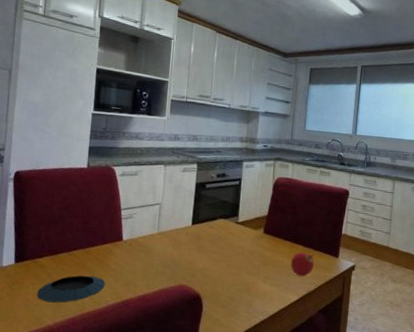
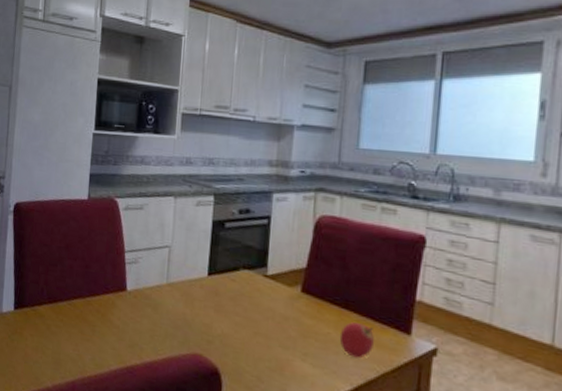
saucer: present [37,275,106,303] -> none [36,329,108,362]

